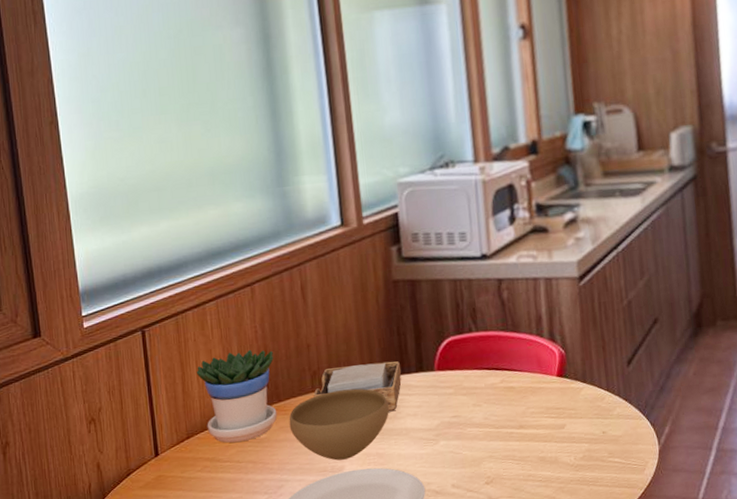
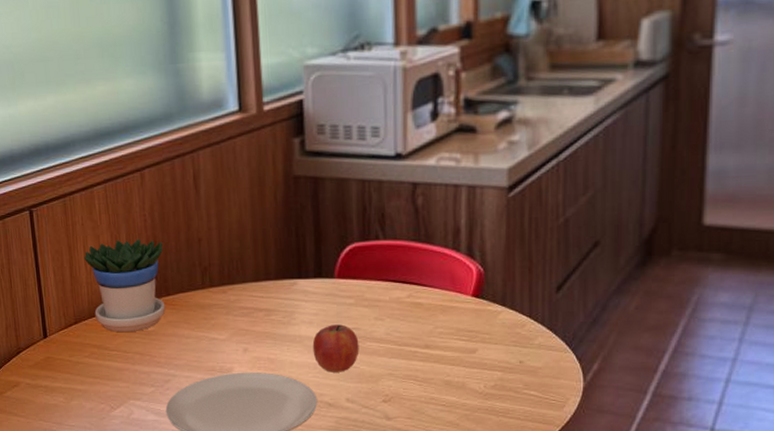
bowl: present [289,388,389,461] -> none [177,289,283,361]
napkin holder: present [313,361,402,412] -> none [203,263,299,317]
fruit: none [418,413,461,461] -> present [312,324,359,373]

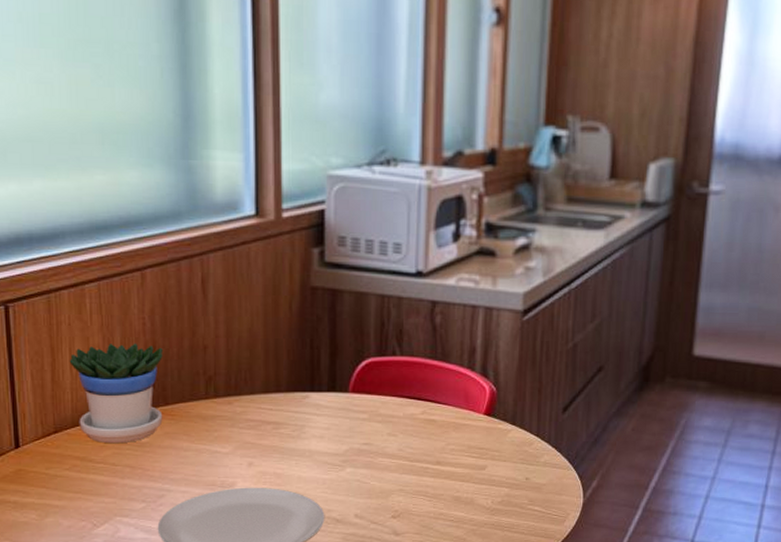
fruit: present [312,324,359,373] -> none [322,439,371,488]

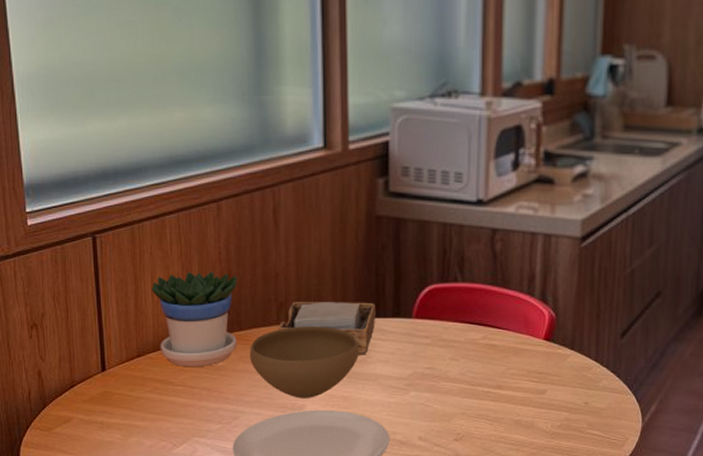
bowl: none [176,401,292,476] -> present [249,326,359,398]
napkin holder: none [207,376,311,431] -> present [278,302,377,355]

